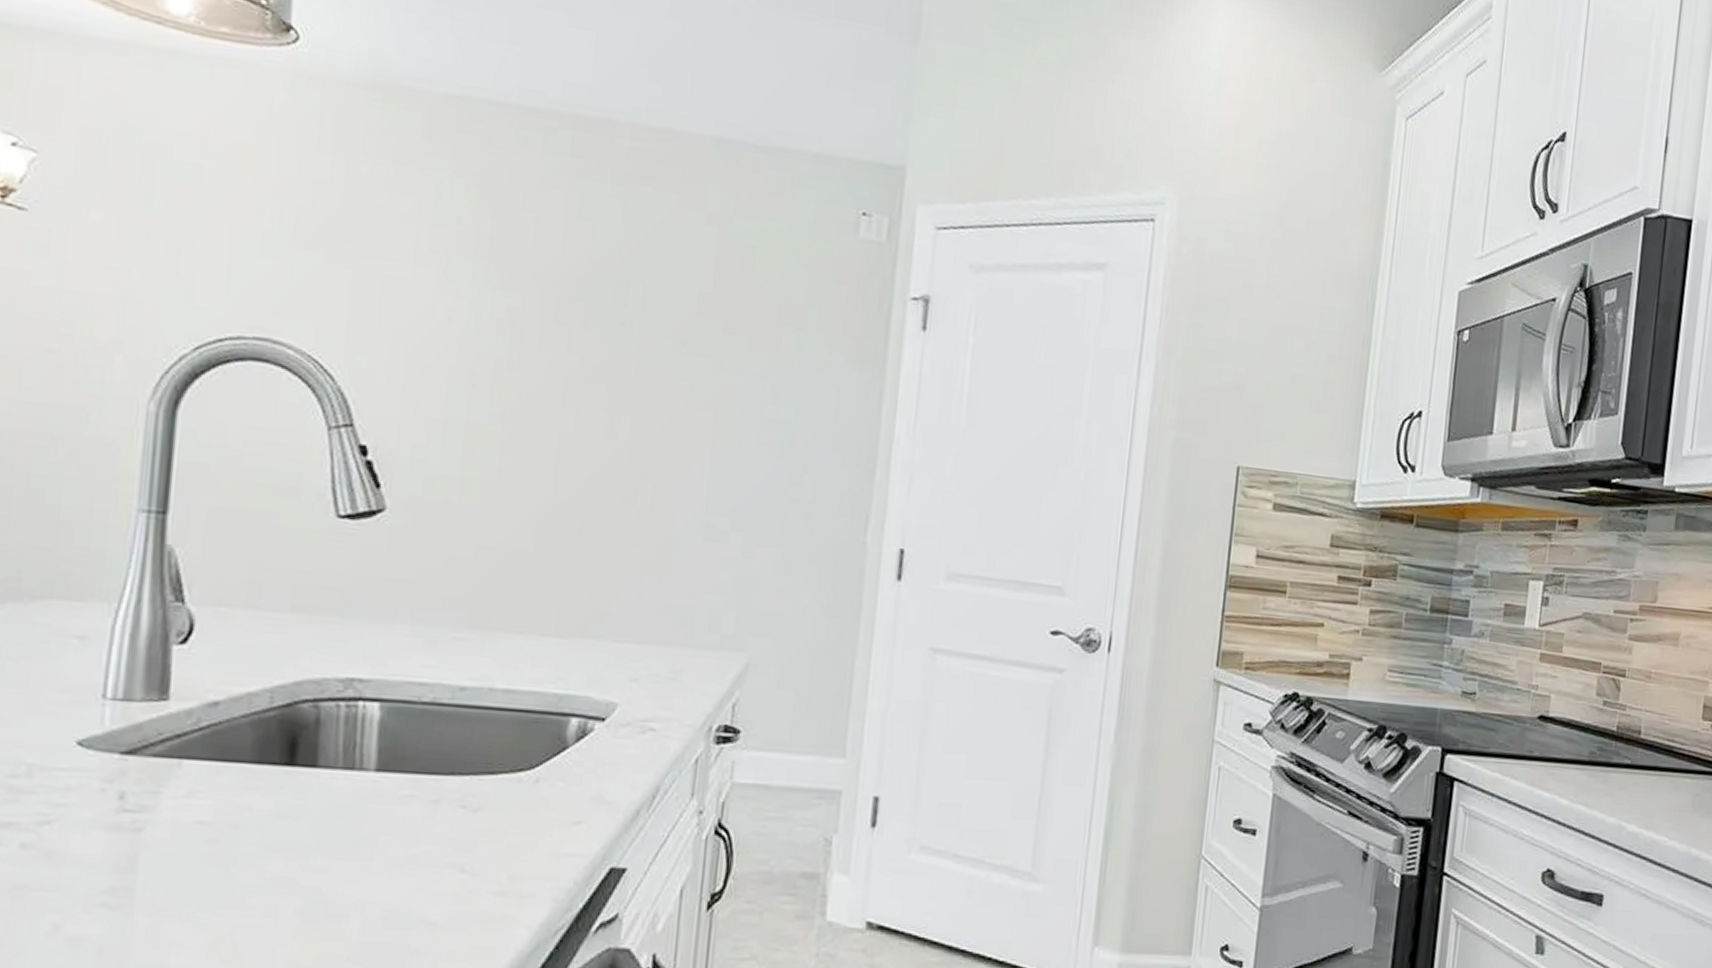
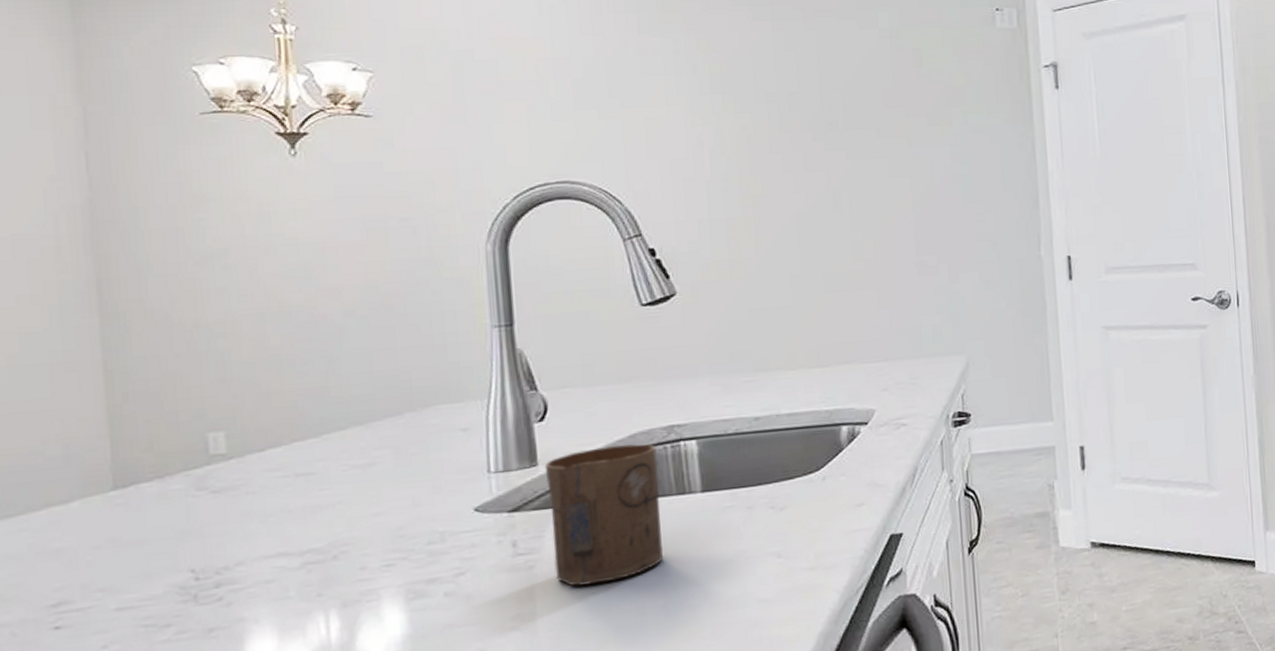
cup: none [168,690,326,866] -> present [544,443,664,586]

